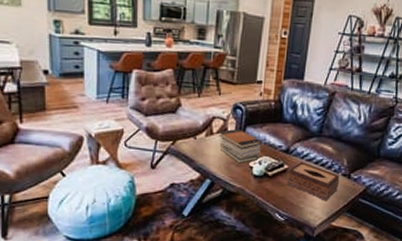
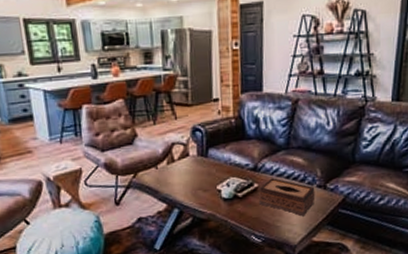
book stack: present [218,129,261,164] -> none [180,152,227,188]

